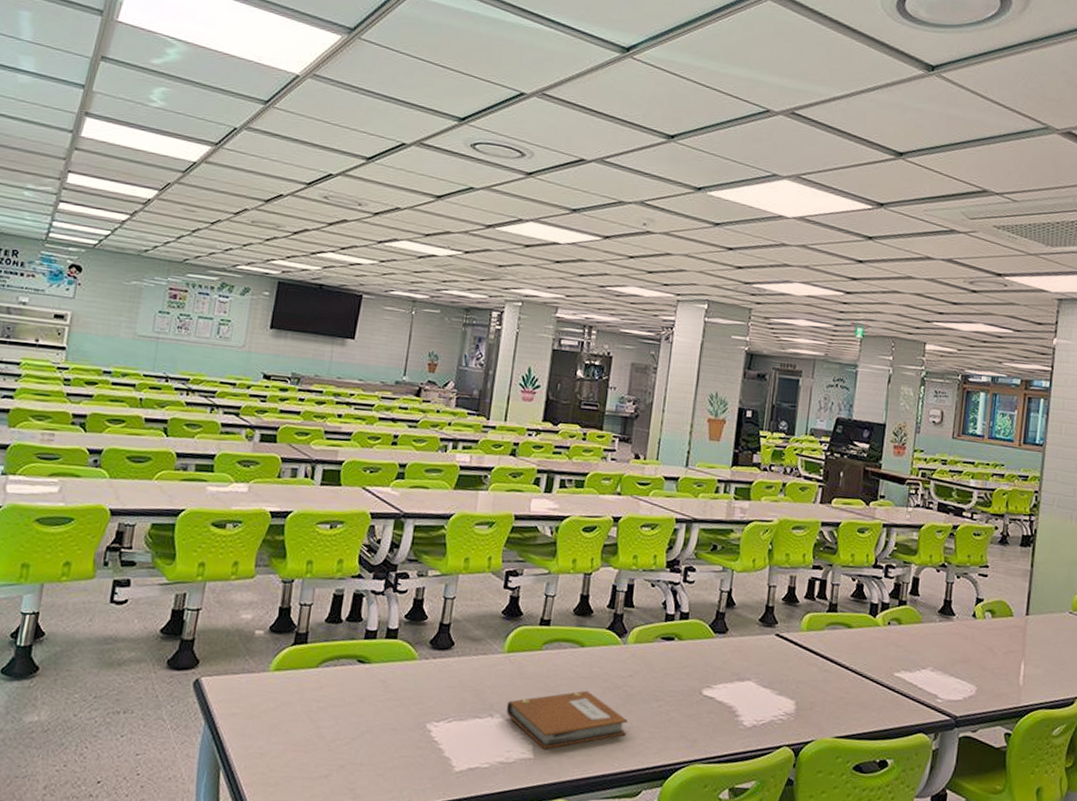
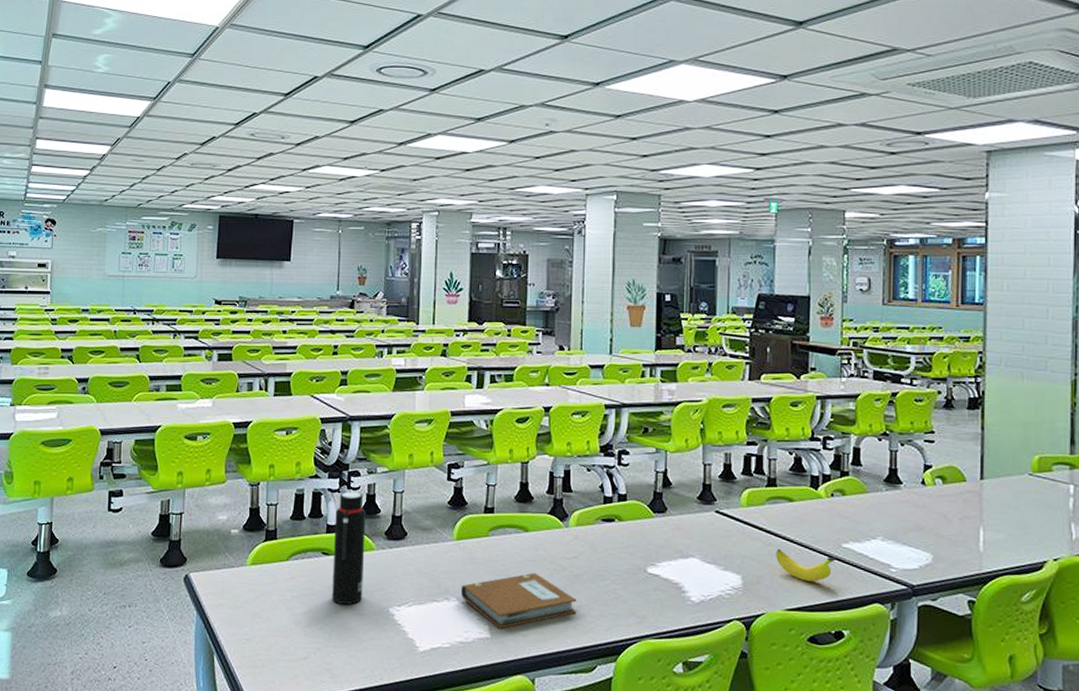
water bottle: none [363,594,411,718] -> present [332,491,366,605]
banana: none [830,675,888,710] -> present [776,548,837,582]

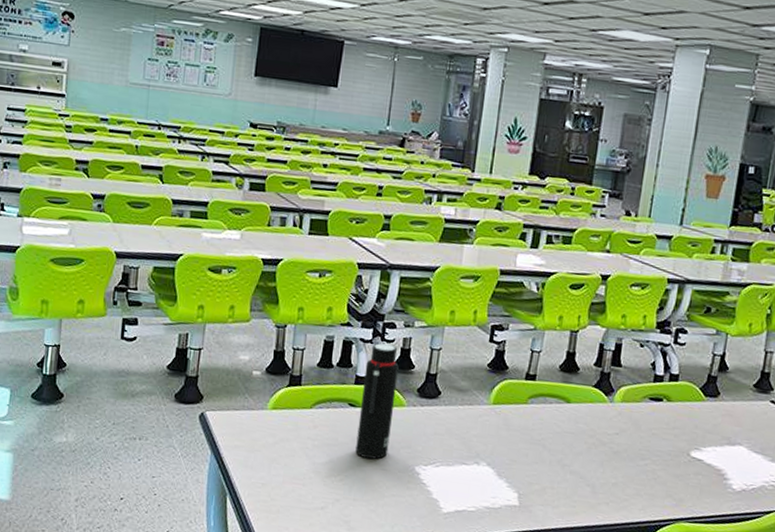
notebook: present [460,572,577,629] -> none [491,445,613,498]

